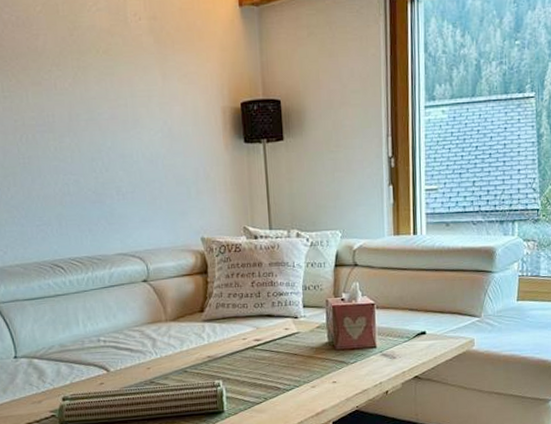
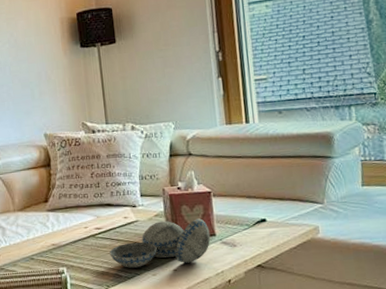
decorative bowl: none [268,330,371,381] -> present [109,218,211,269]

